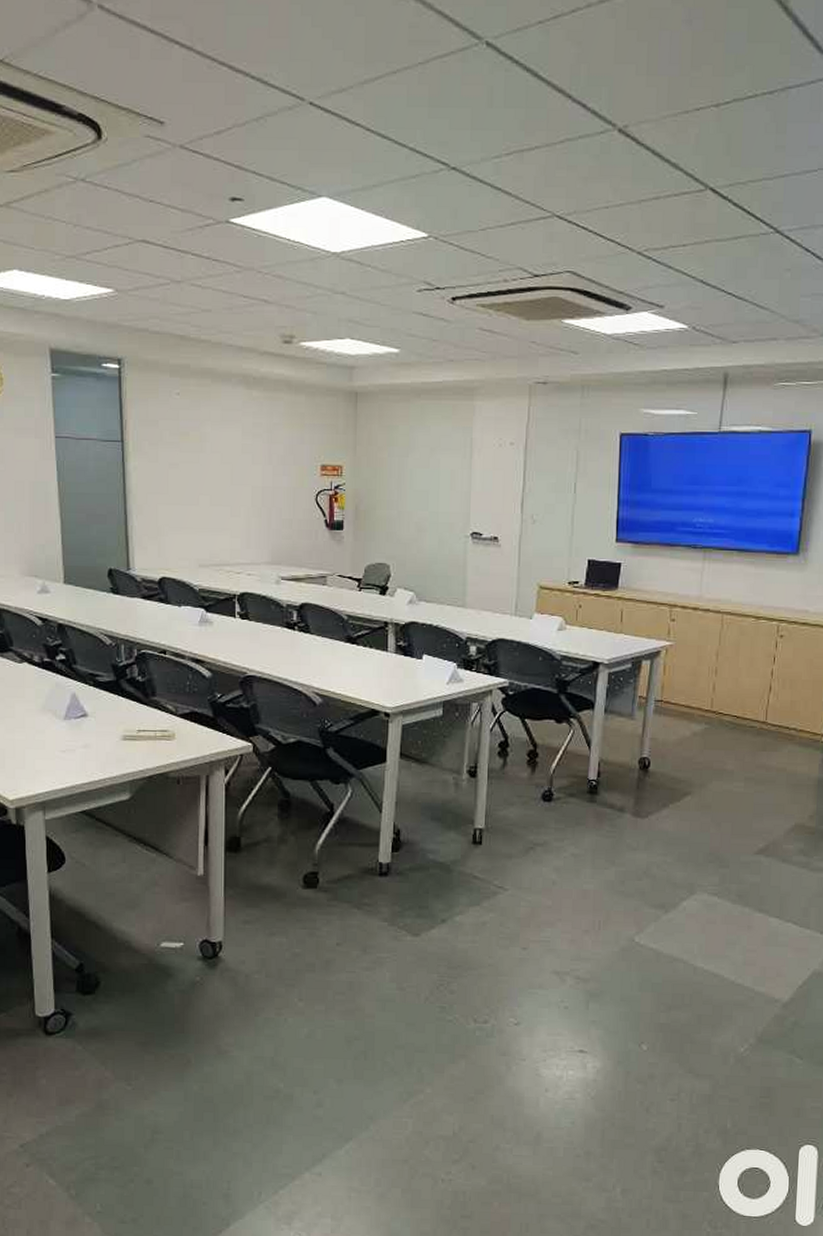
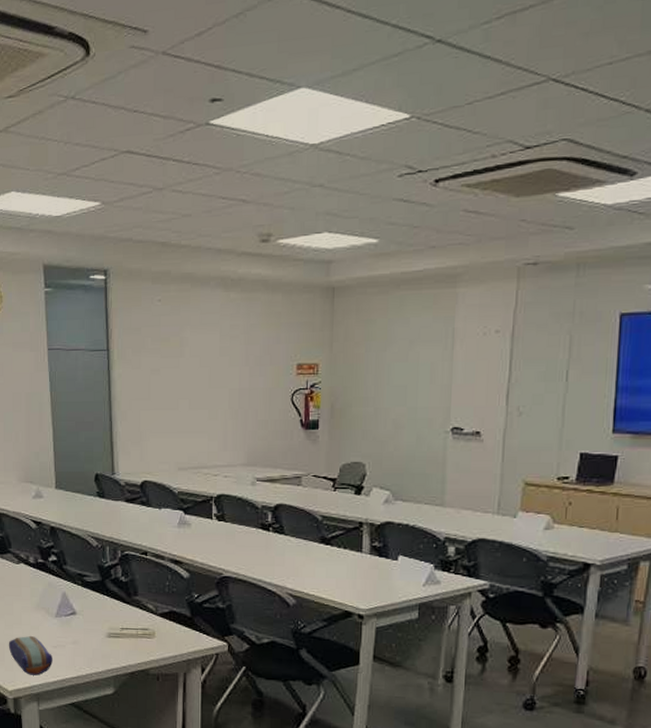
pencil case: none [9,739,60,783] -> present [8,635,52,676]

